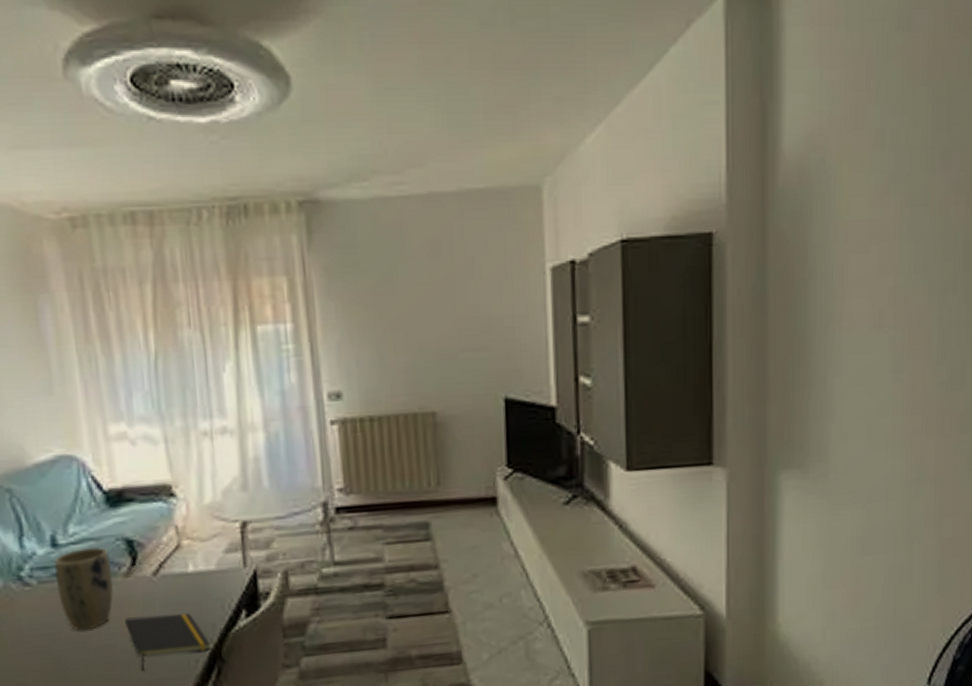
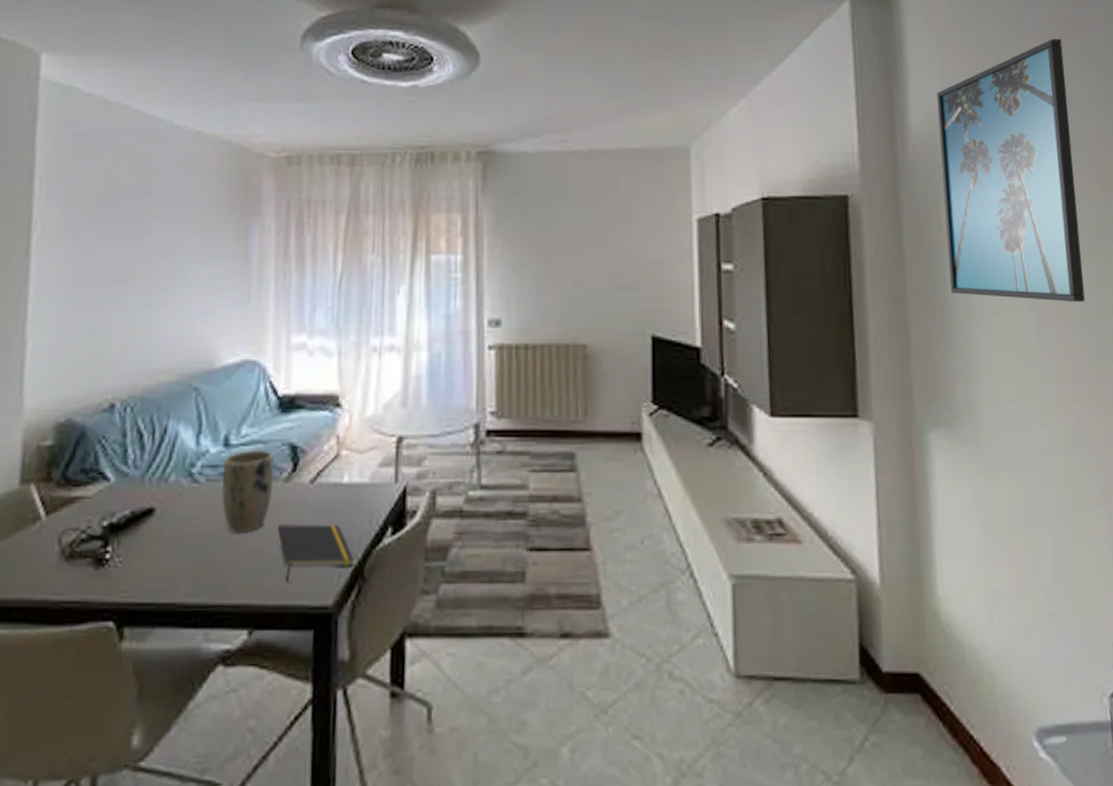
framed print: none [811,38,952,335] -> present [936,39,1085,303]

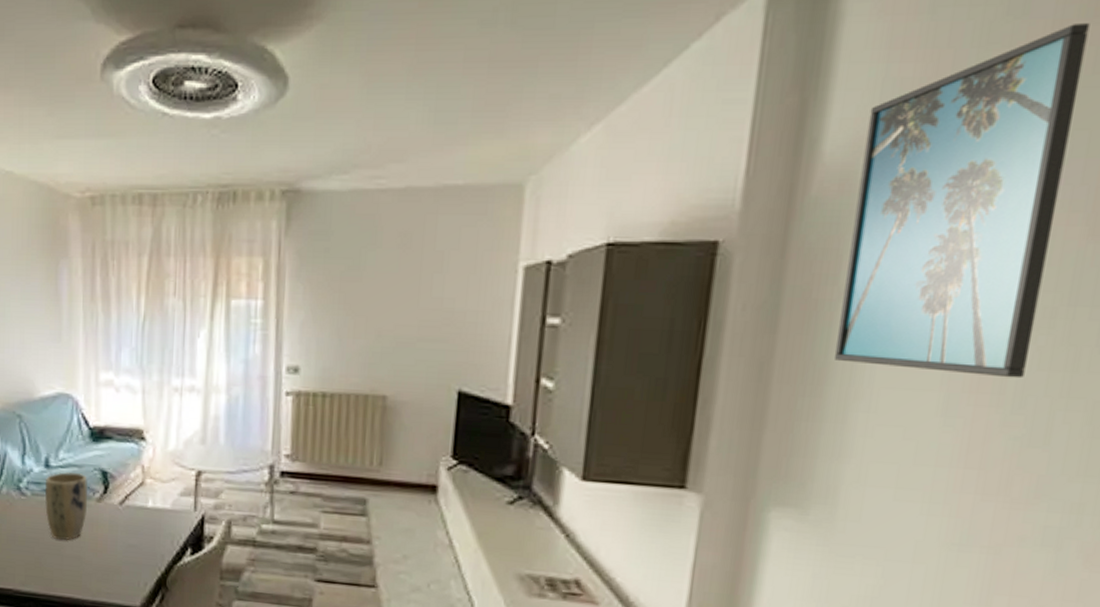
notepad: present [278,524,354,581] -> none [93,536,158,583]

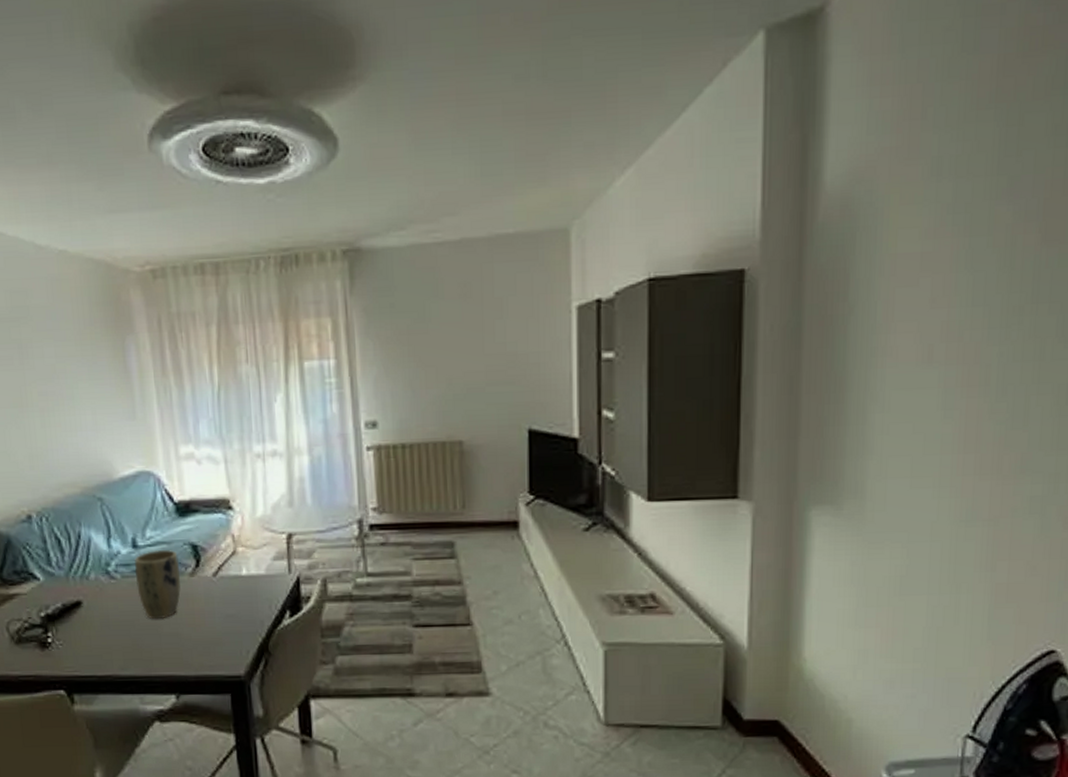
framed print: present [833,23,1090,379] -> none [850,56,1027,371]

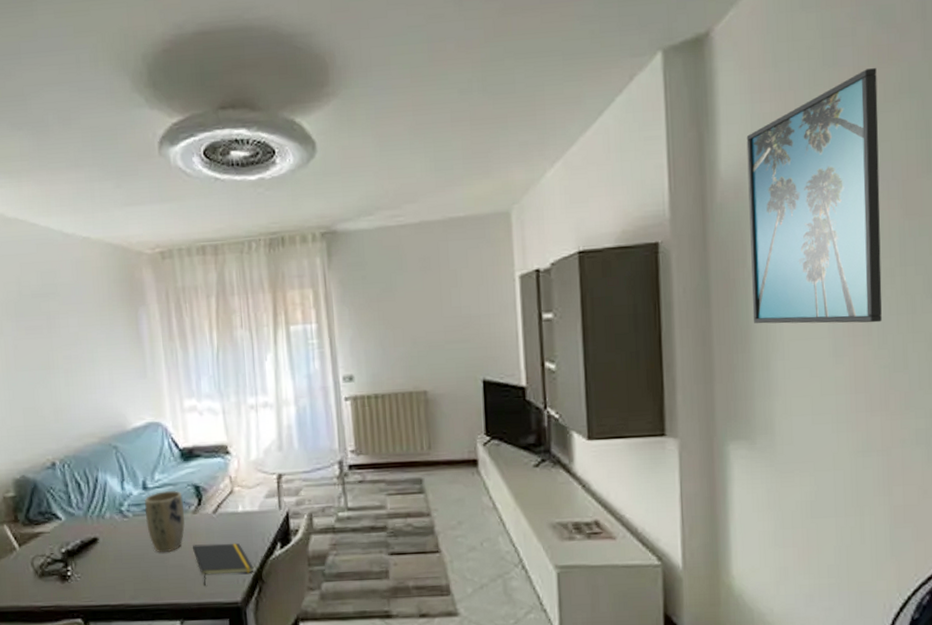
notepad: none [190,610,259,657] -> present [193,543,254,586]
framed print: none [850,56,1027,371] -> present [746,68,882,324]

